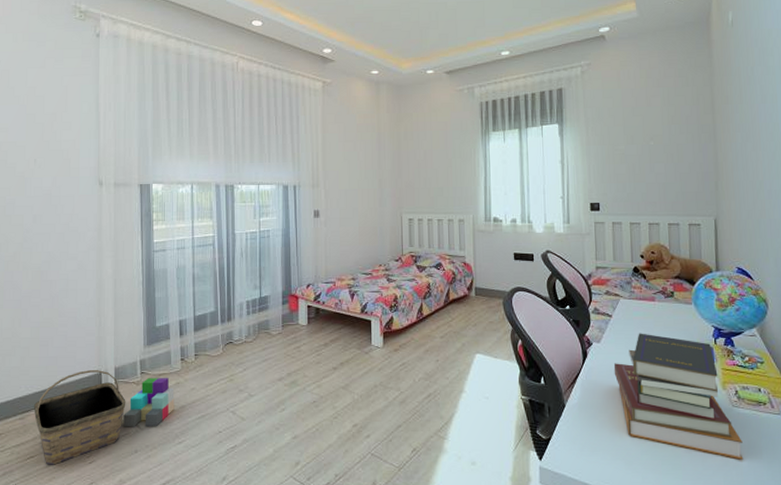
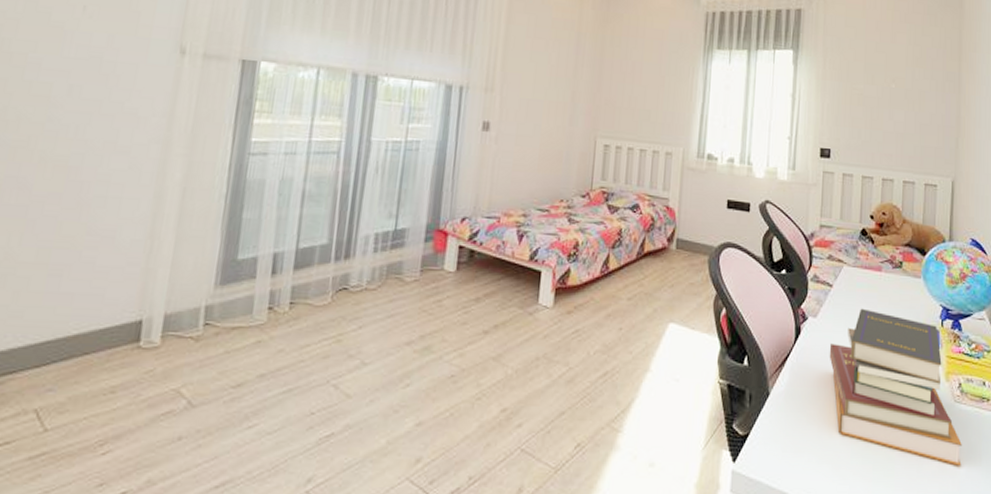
basket: present [33,369,126,465] -> none [21,315,175,456]
toy blocks: present [123,378,175,427] -> none [165,332,253,404]

